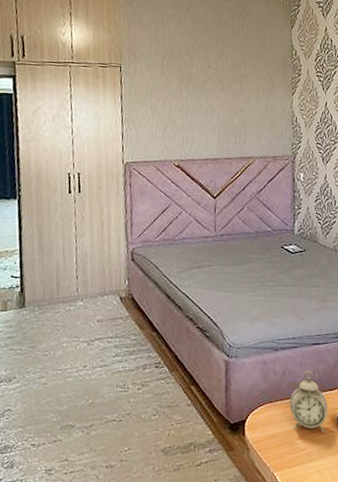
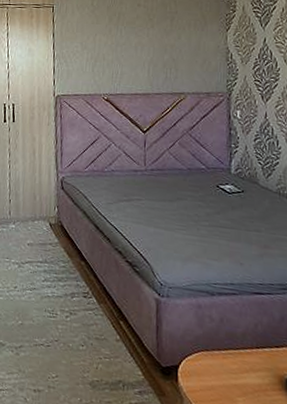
alarm clock: present [289,371,328,433] -> none [228,321,274,394]

